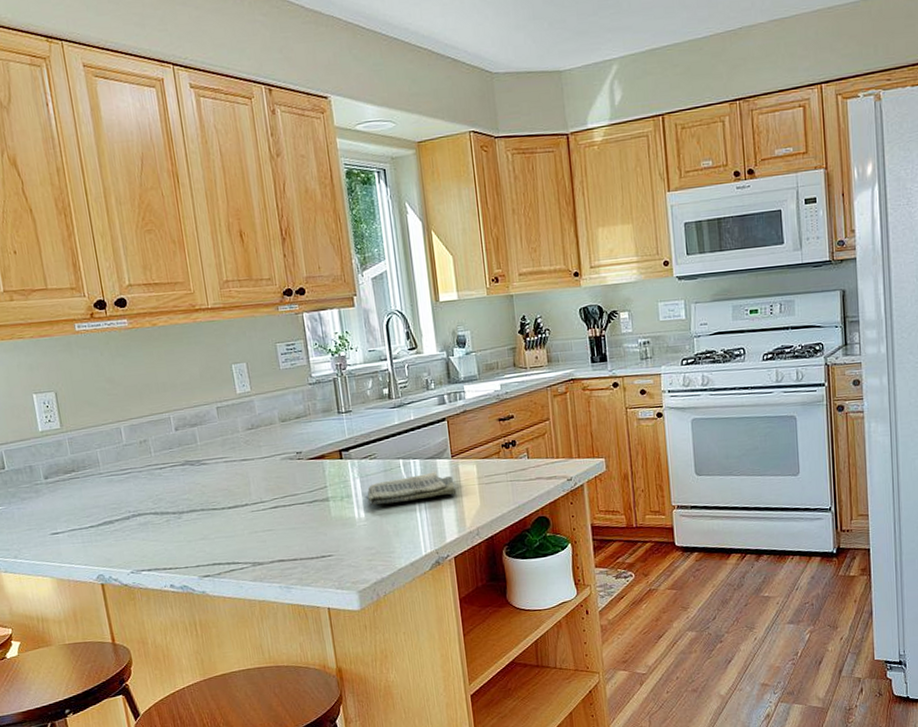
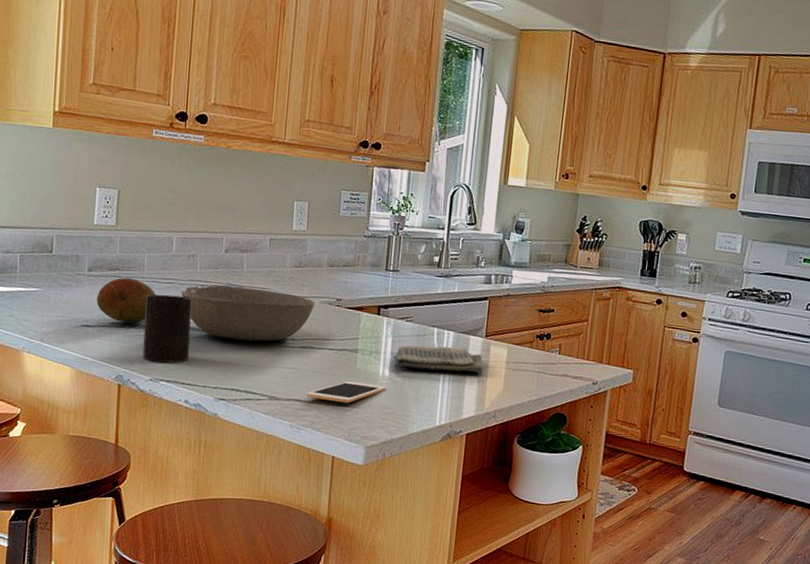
fruit: none [59,476,117,522] -> present [96,277,156,324]
cup: none [108,483,165,555] -> present [142,294,192,364]
bowl: none [141,457,276,516] -> present [181,285,315,342]
cell phone: none [288,528,365,556] -> present [307,381,386,404]

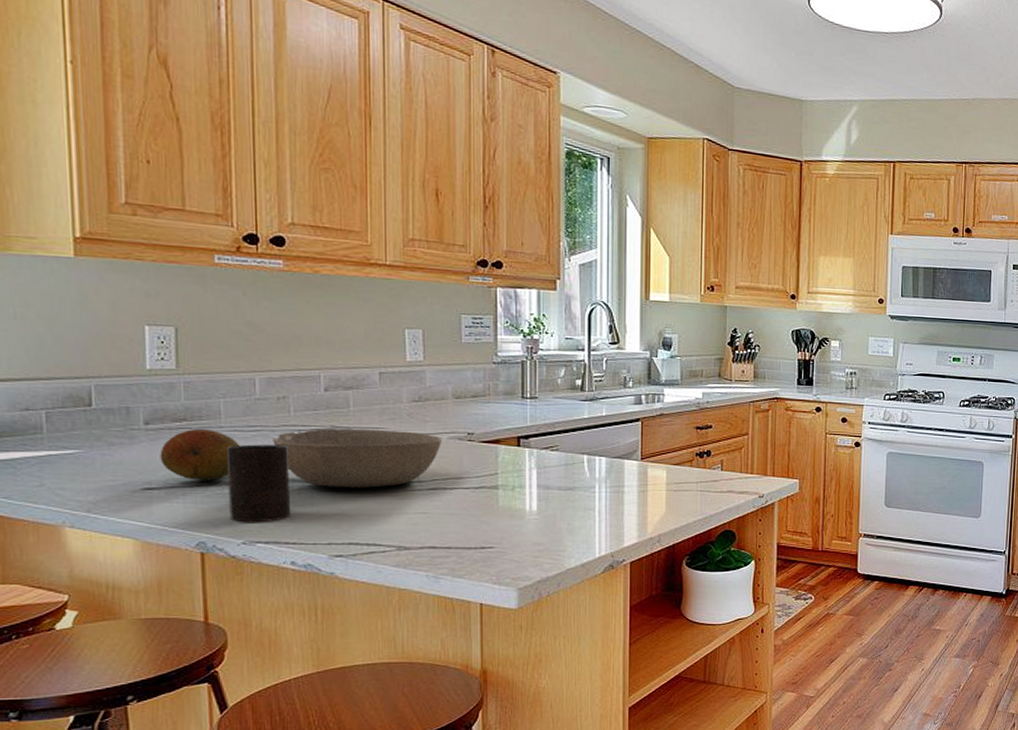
cell phone: present [307,381,386,404] -> none [443,521,535,545]
dish towel: present [396,345,483,373] -> none [544,472,641,499]

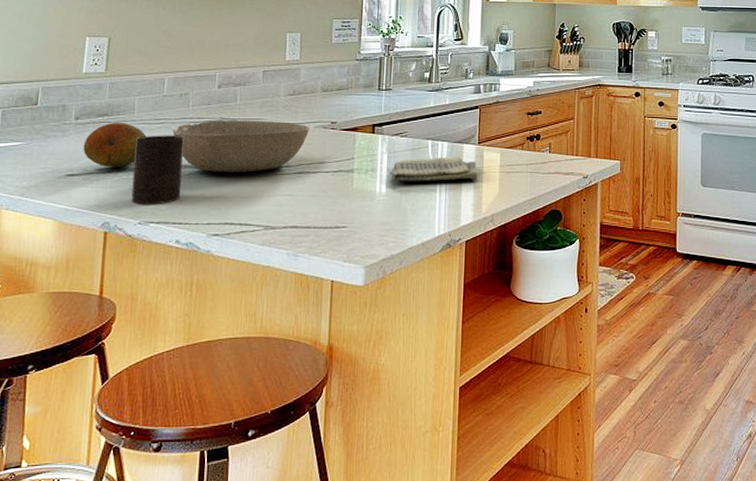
dish towel: none [544,472,641,499] -> present [392,155,477,181]

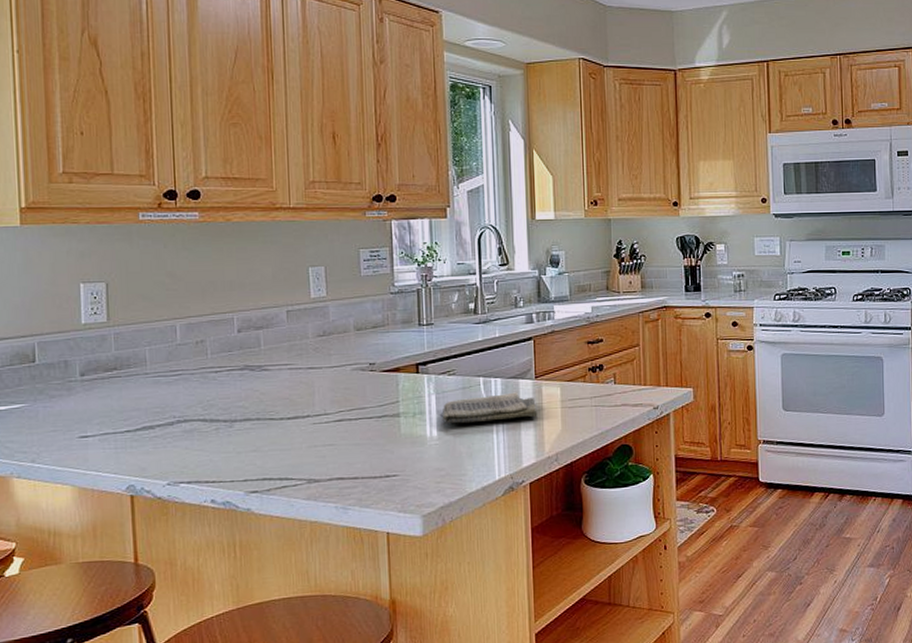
fruit: present [83,122,146,168] -> none [94,376,163,426]
cup: present [131,135,184,205] -> none [152,387,211,465]
bowl: present [172,120,309,172] -> none [192,365,346,425]

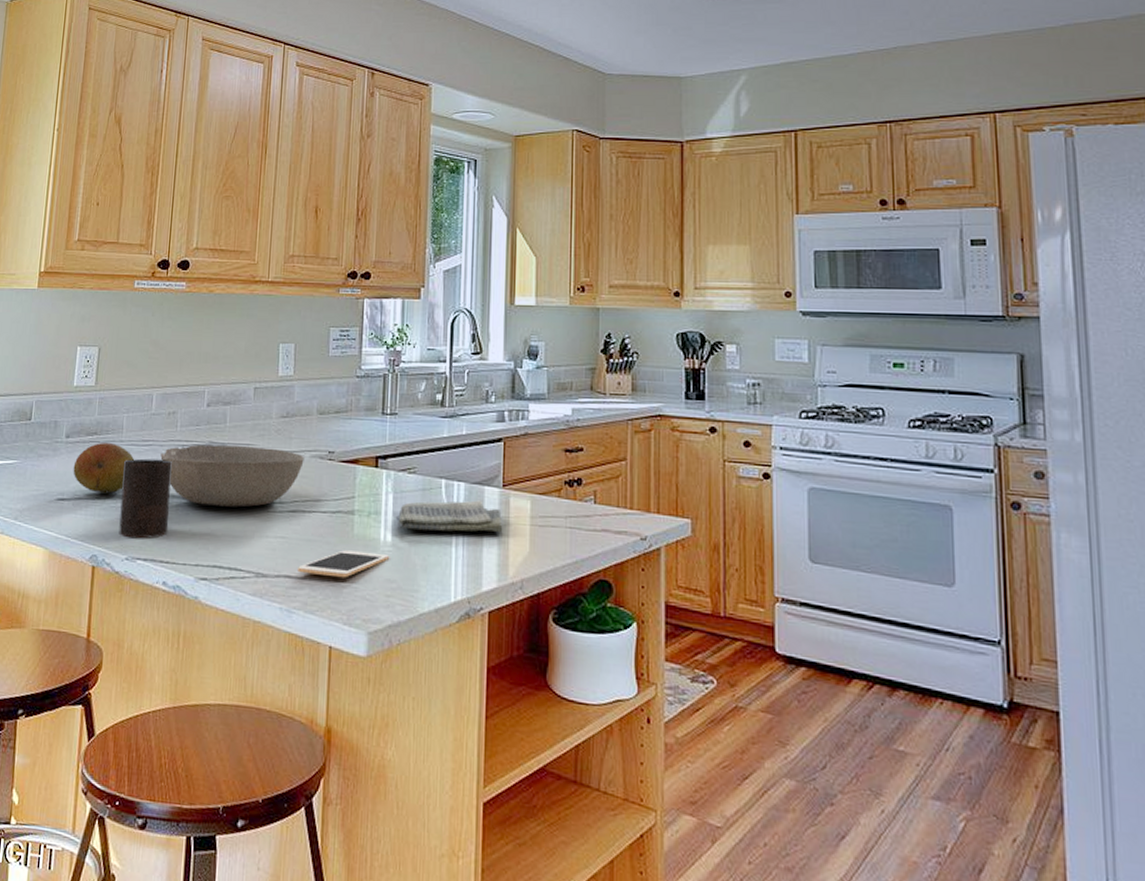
fruit: none [94,376,163,426] -> present [73,442,134,494]
cup: none [152,387,211,465] -> present [118,458,172,539]
bowl: none [192,365,346,425] -> present [160,444,304,508]
cell phone: none [349,447,436,474] -> present [298,550,389,578]

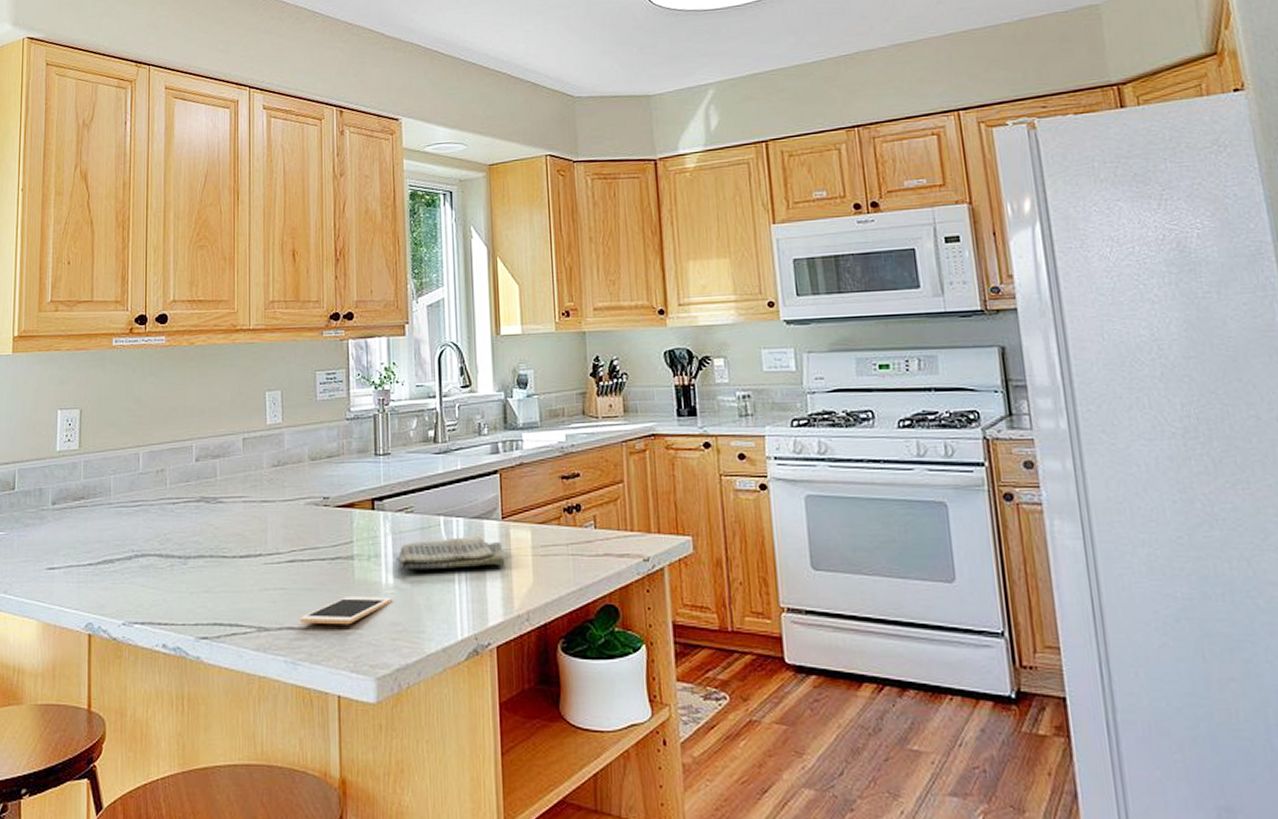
fruit: present [73,442,134,494] -> none [62,506,124,559]
cup: present [118,458,172,539] -> none [113,519,165,603]
bowl: present [160,444,304,508] -> none [151,498,299,562]

